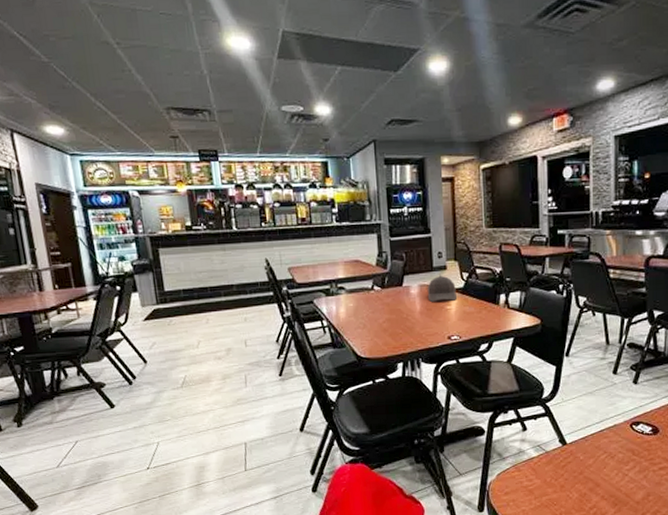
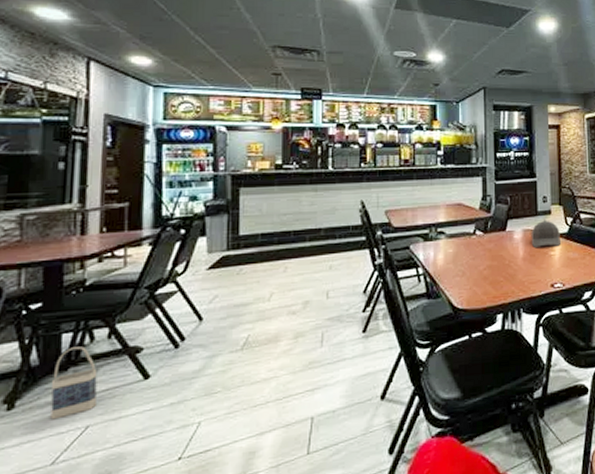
bag: none [43,381,79,435] -> present [50,346,98,420]

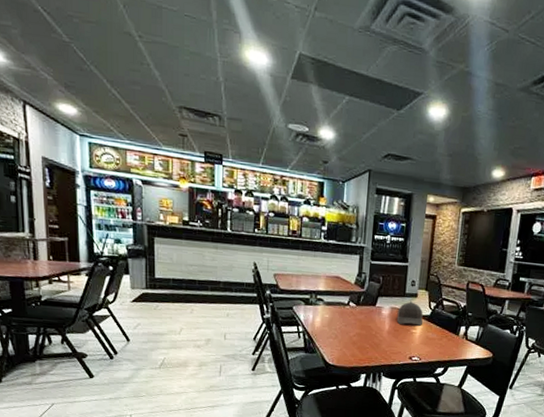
bag: present [50,346,98,420] -> none [25,346,57,395]

